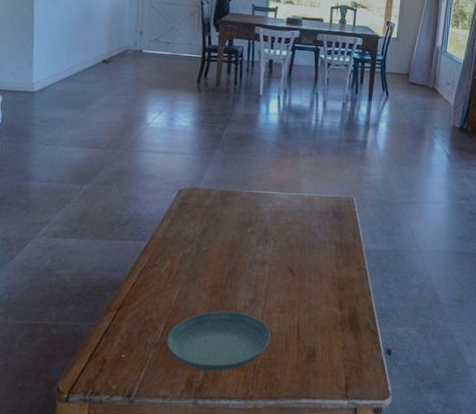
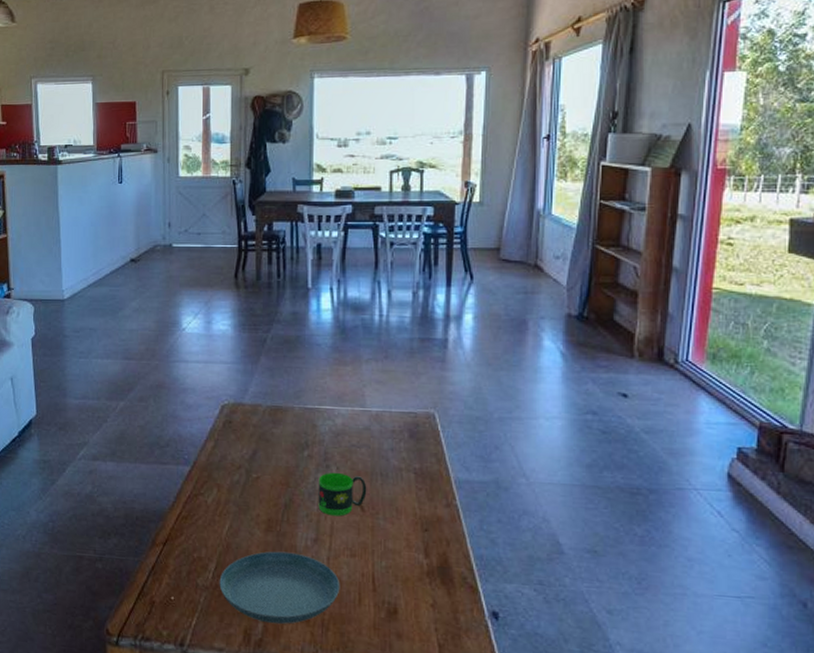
mug: none [257,245,298,281] -> present [318,472,367,516]

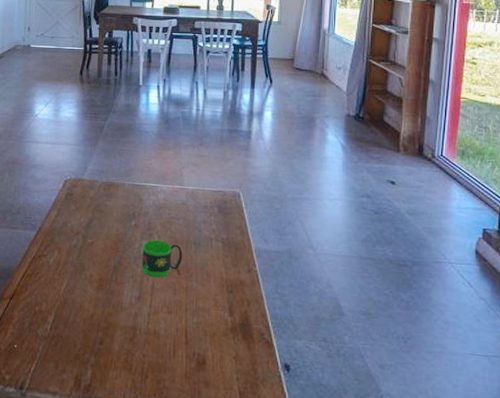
saucer: present [219,551,340,624] -> none [56,306,158,372]

